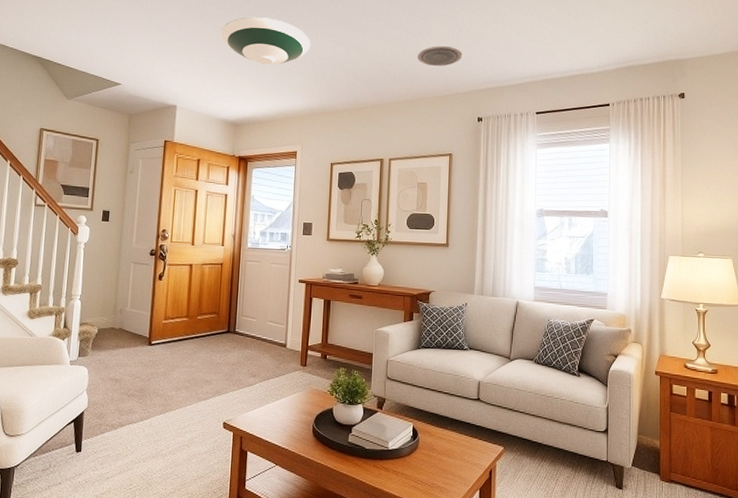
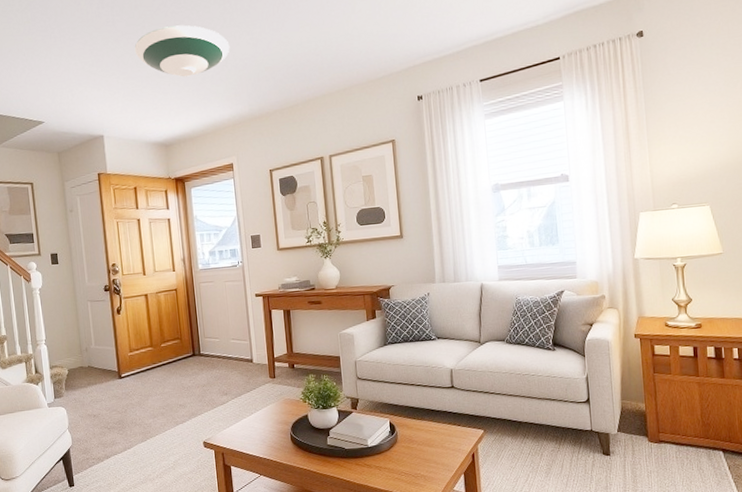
recessed light: present [417,46,463,67] -> none [343,23,393,48]

